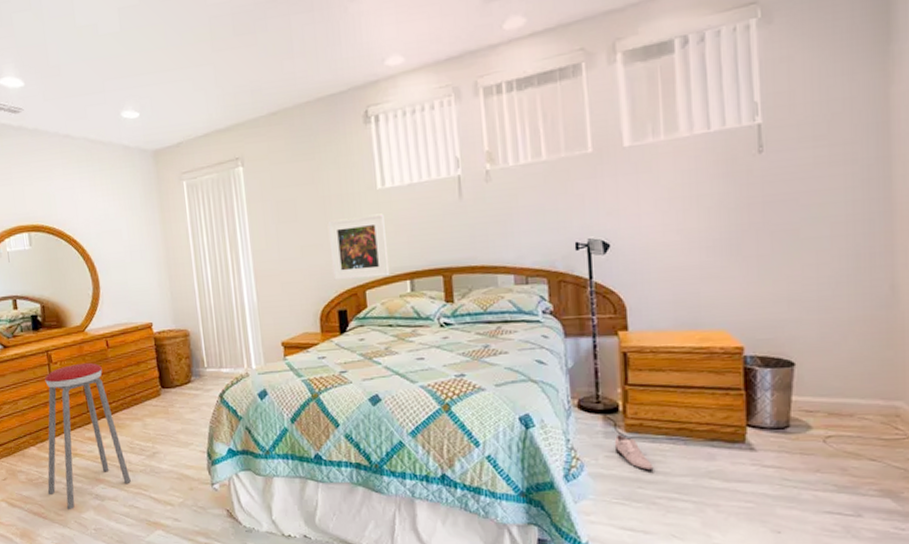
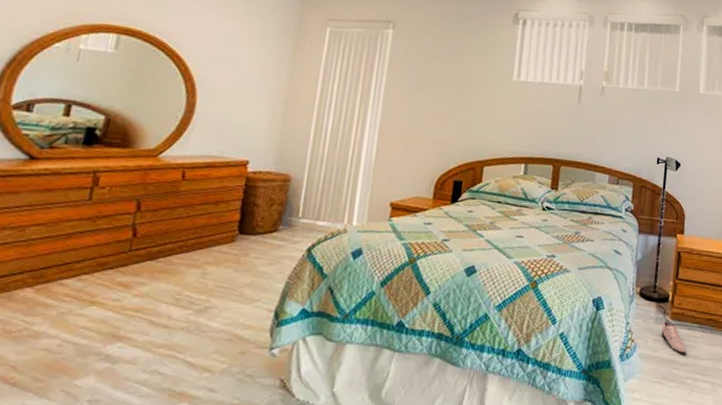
music stool: present [45,362,131,510] -> none [30,192,167,375]
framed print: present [327,213,390,281] -> none [457,97,514,157]

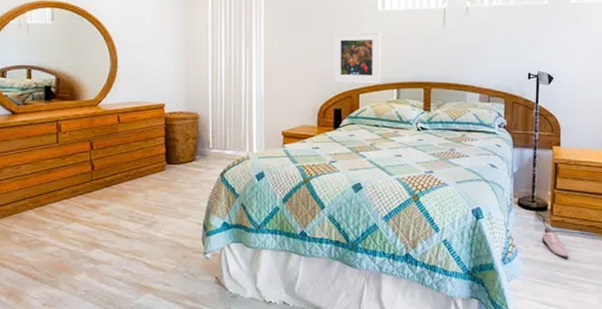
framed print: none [457,97,514,157] -> present [332,31,382,84]

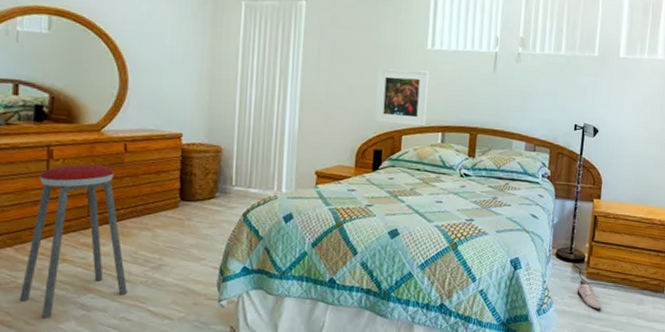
music stool: none [41,135,127,272] -> present [19,164,127,320]

